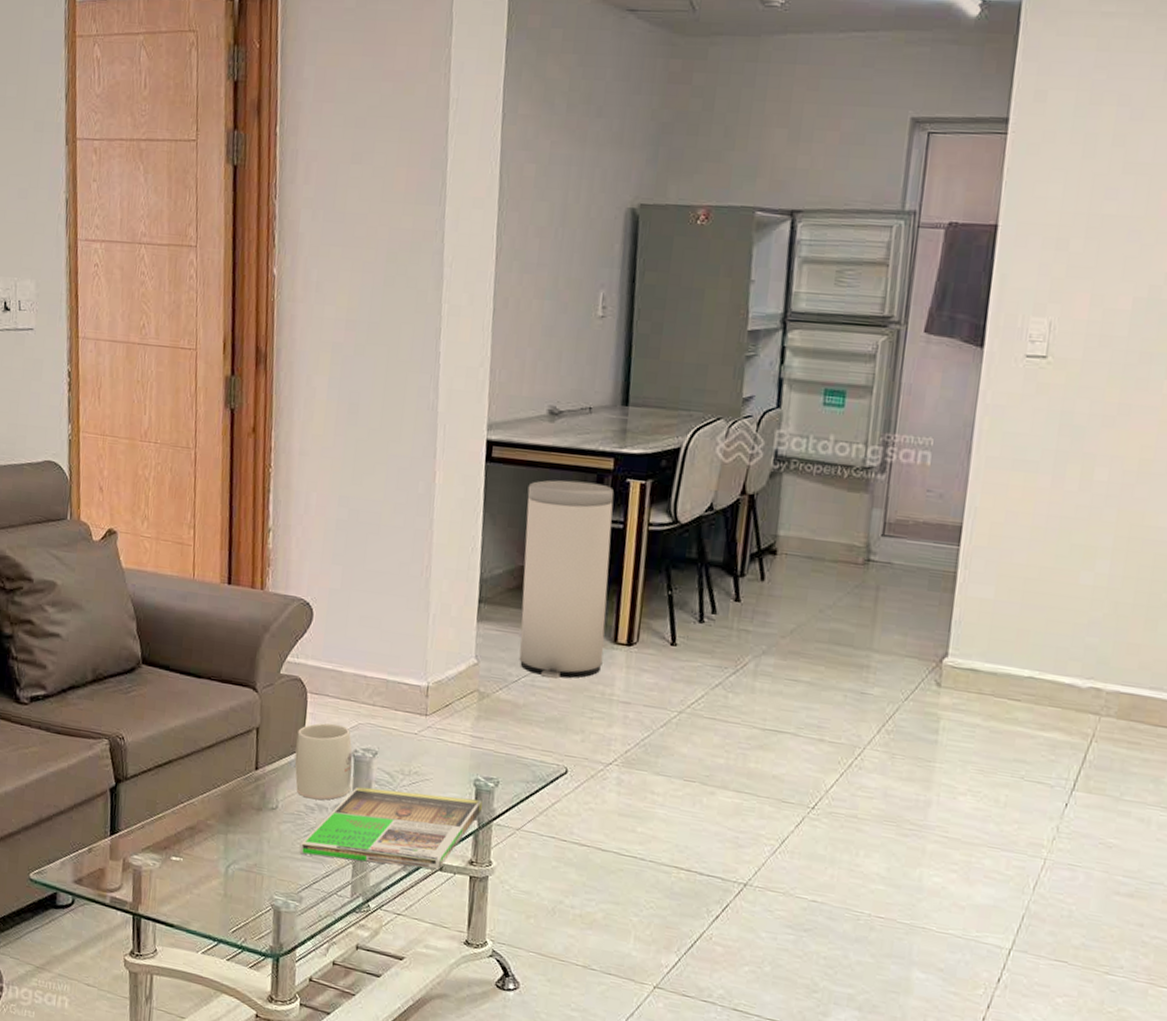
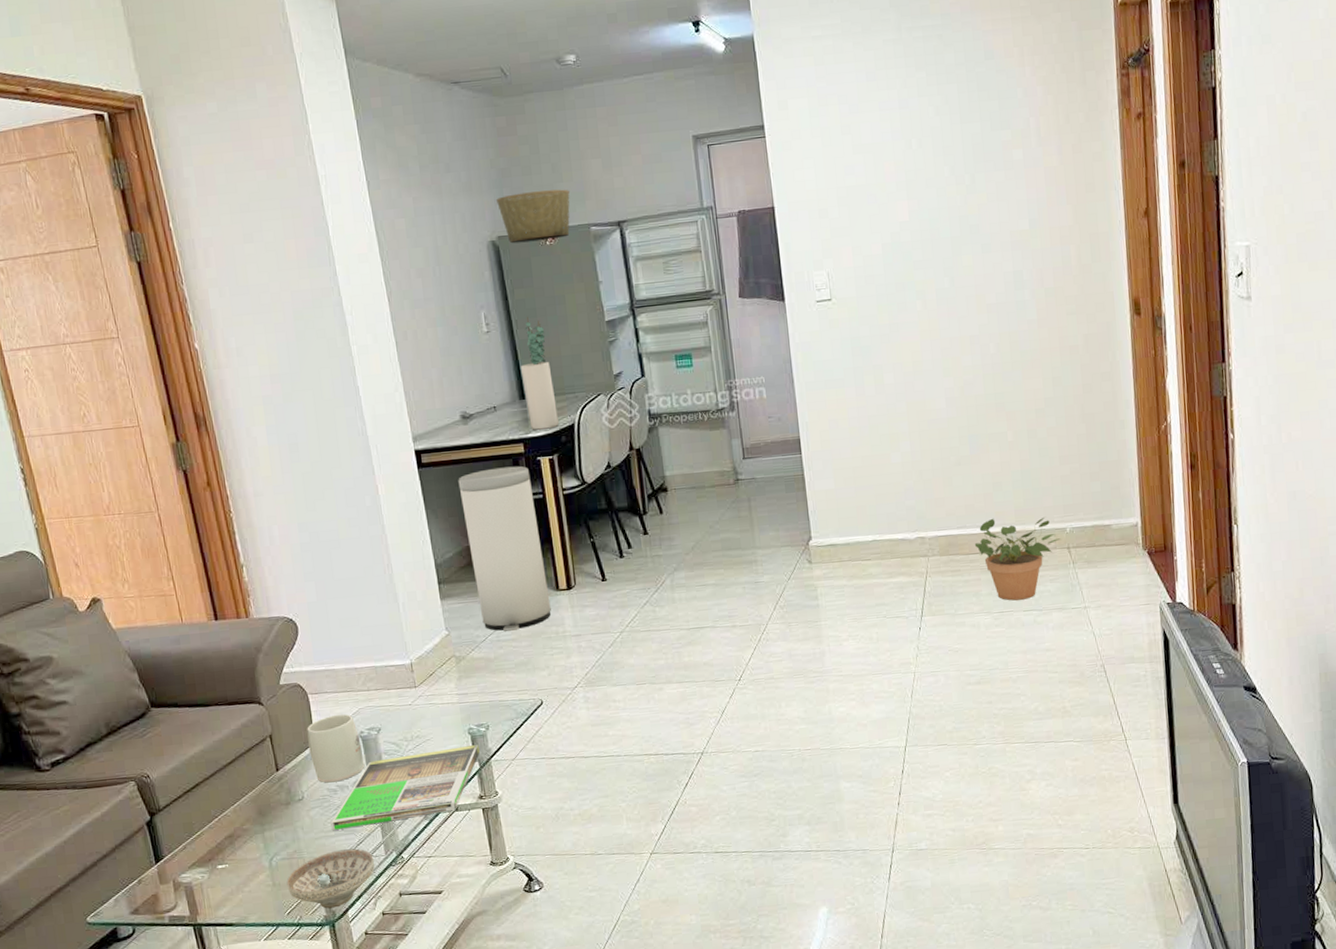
decorative bowl: none [238,876,337,941] -> present [286,848,375,909]
vase: none [627,306,671,448] -> present [520,316,559,431]
basket: none [648,155,740,219] -> present [496,189,570,244]

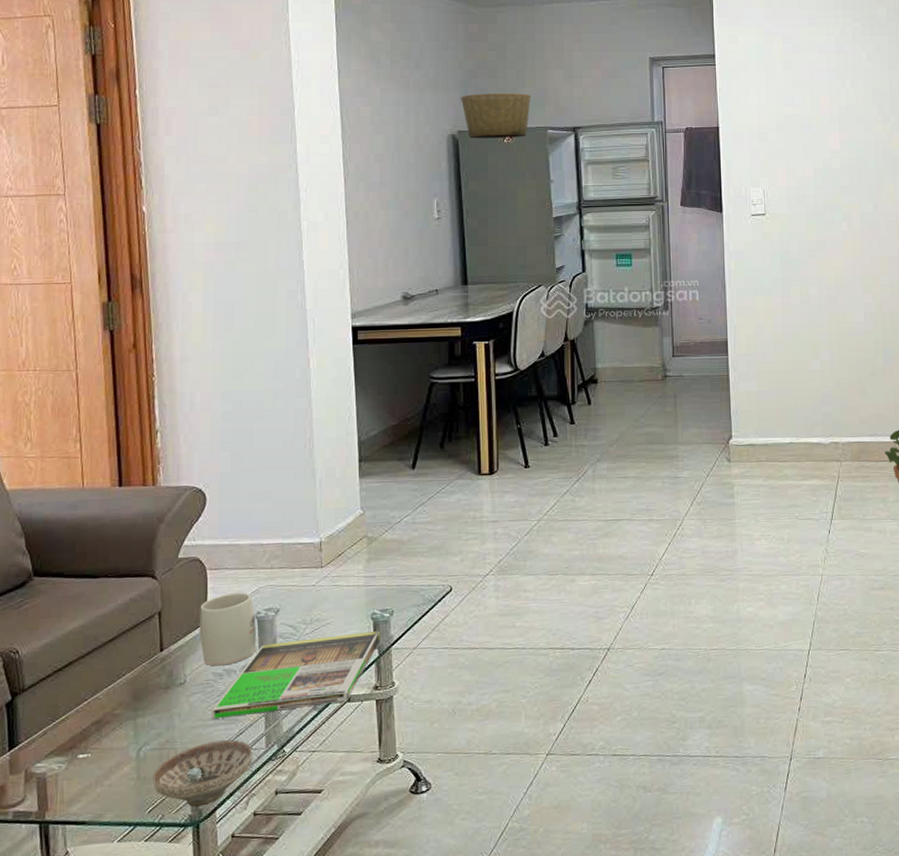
pedal bin: present [458,466,551,631] -> none [392,348,471,514]
vase: present [520,316,559,431] -> none [466,207,498,316]

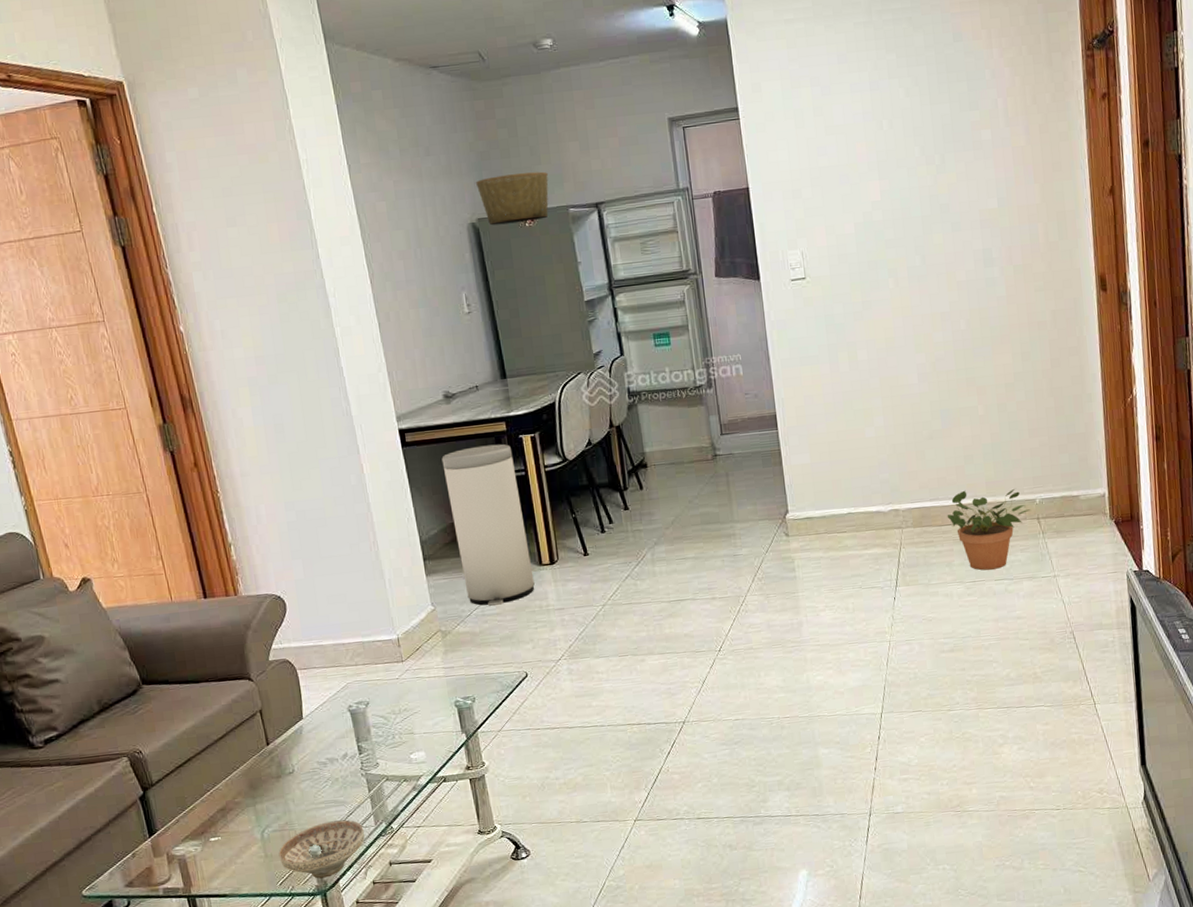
mug: present [199,592,256,666] -> none [296,688,353,756]
magazine: present [211,630,380,719] -> none [321,716,466,802]
pedal bin: none [392,348,471,514] -> present [441,444,535,606]

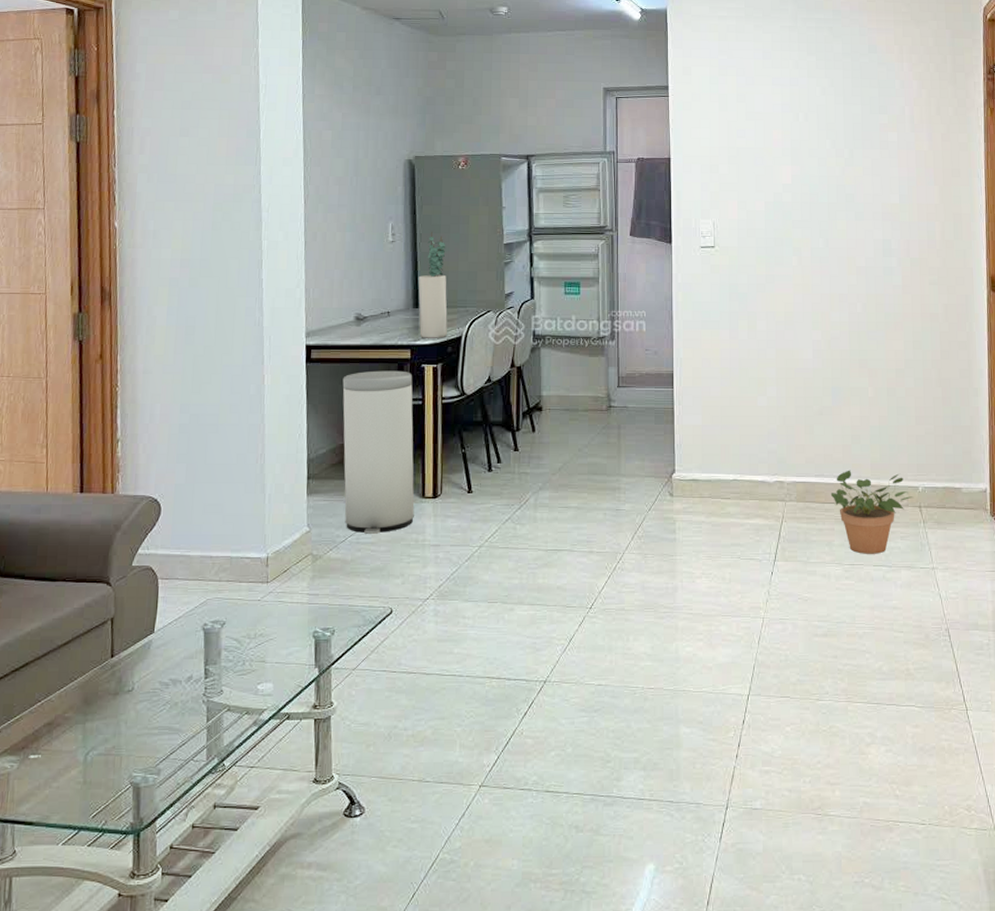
decorative bowl: present [278,819,365,879] -> none [98,750,194,815]
basket: present [476,171,549,226] -> none [419,120,486,165]
vase: none [501,297,540,410] -> present [418,231,448,339]

